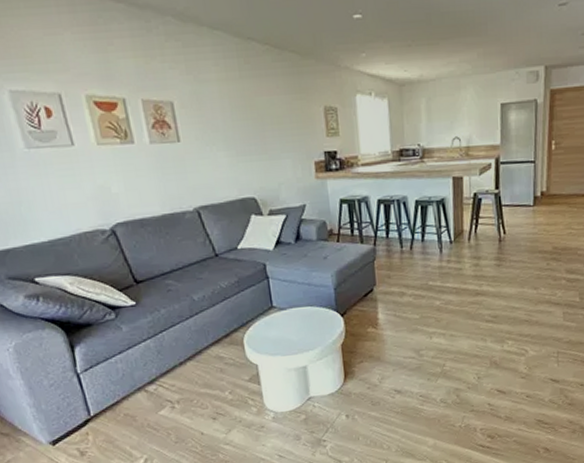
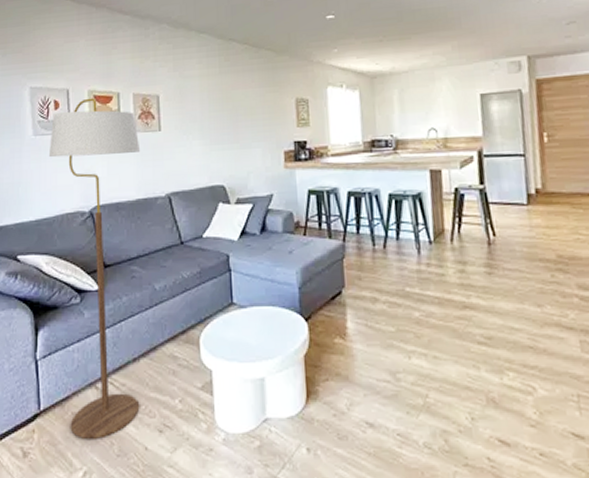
floor lamp: none [46,104,192,434] -> present [49,98,141,439]

